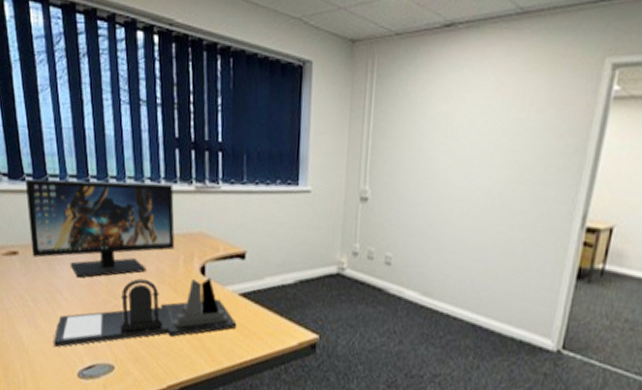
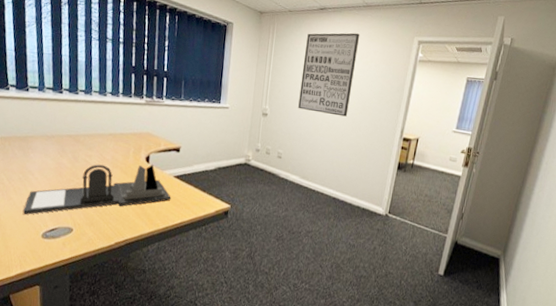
computer monitor: present [25,178,175,278] -> none [9,88,129,163]
wall art: none [414,60,512,197] -> present [298,33,360,117]

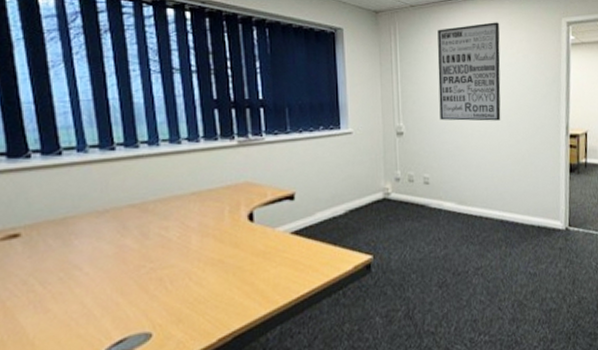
desk organizer: present [22,164,171,215] -> none [69,223,291,330]

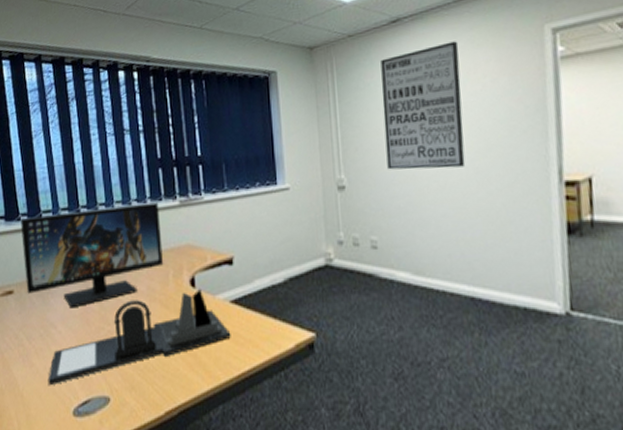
computer monitor: none [31,142,219,249] -> present [21,202,164,309]
desk organizer: none [69,223,291,330] -> present [47,289,231,386]

